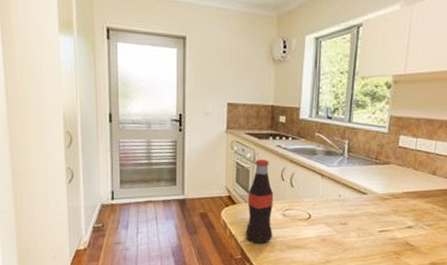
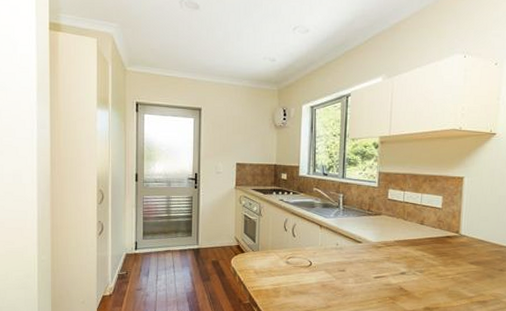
bottle: present [245,159,274,243] -> none [252,211,278,289]

